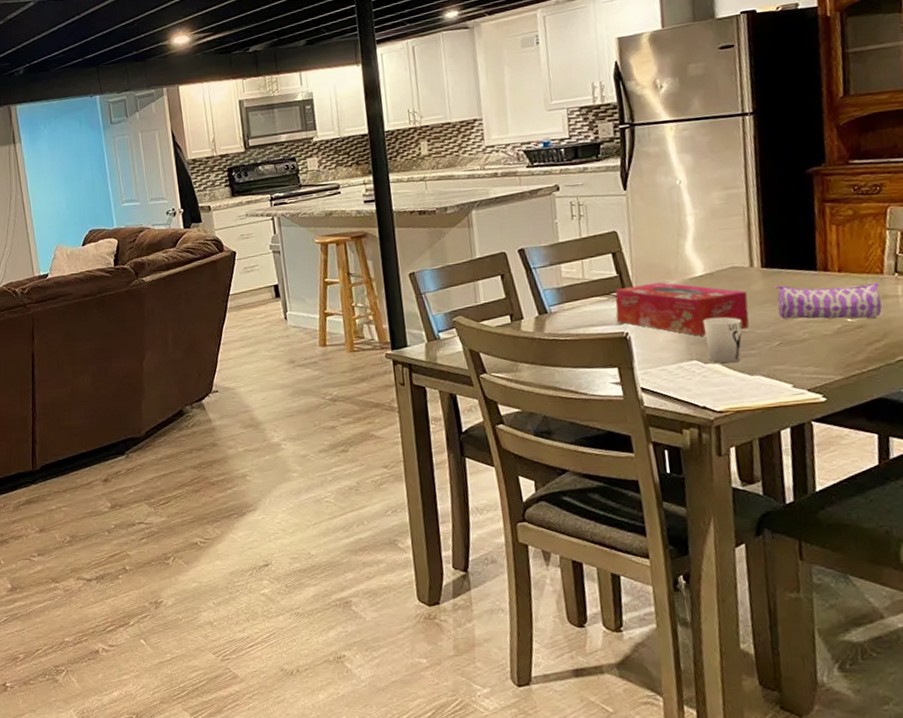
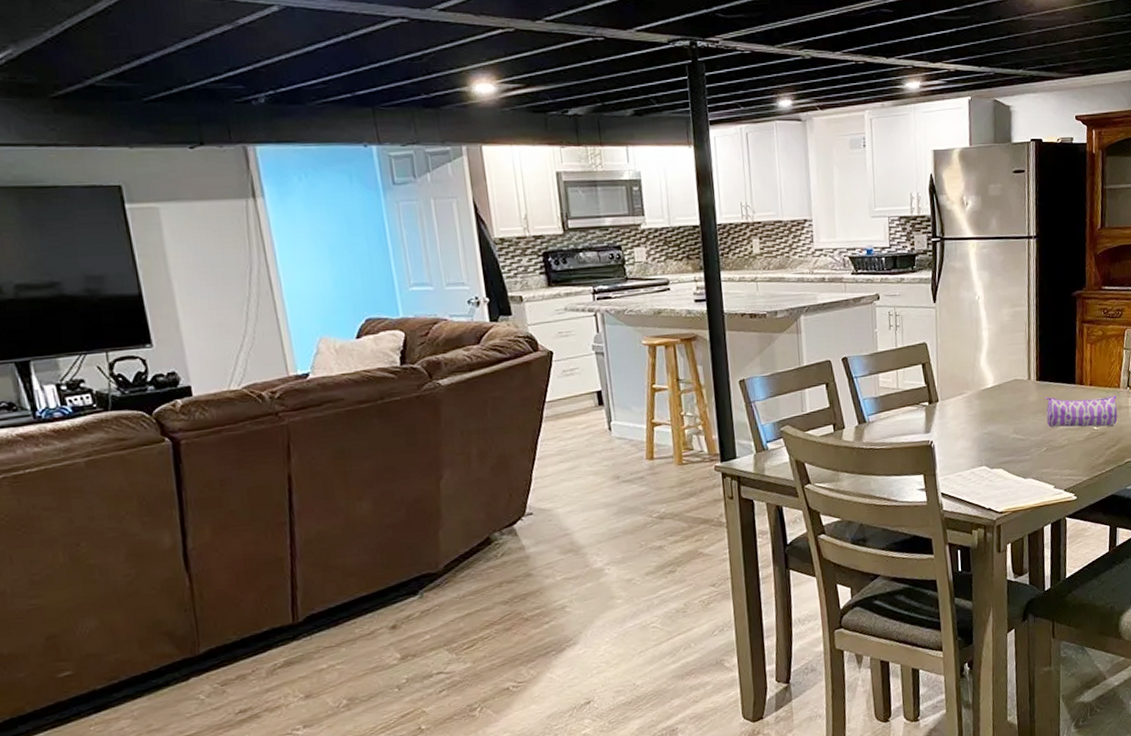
tissue box: present [615,282,749,336] -> none [923,393,1026,443]
cup: present [702,317,743,364] -> none [991,425,1021,468]

